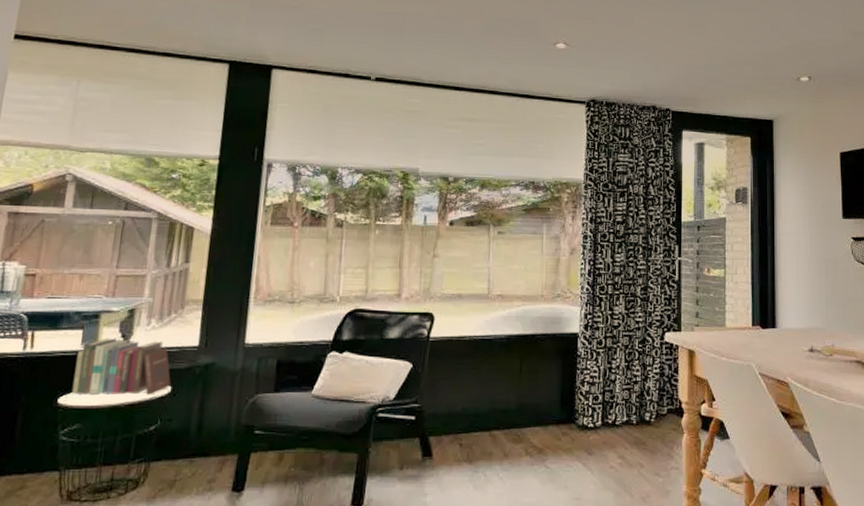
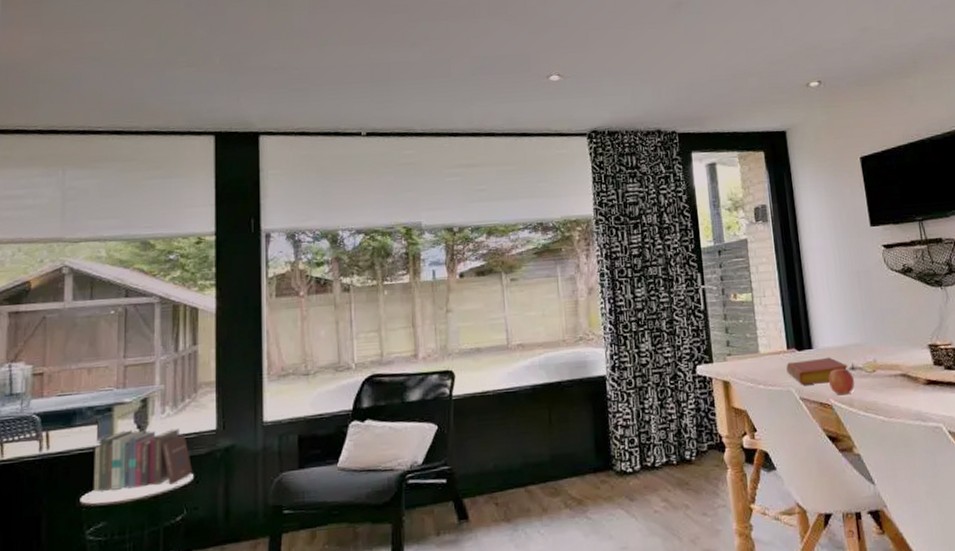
book: none [749,337,807,362] -> present [786,357,848,385]
fruit: none [788,349,811,375] -> present [829,368,854,395]

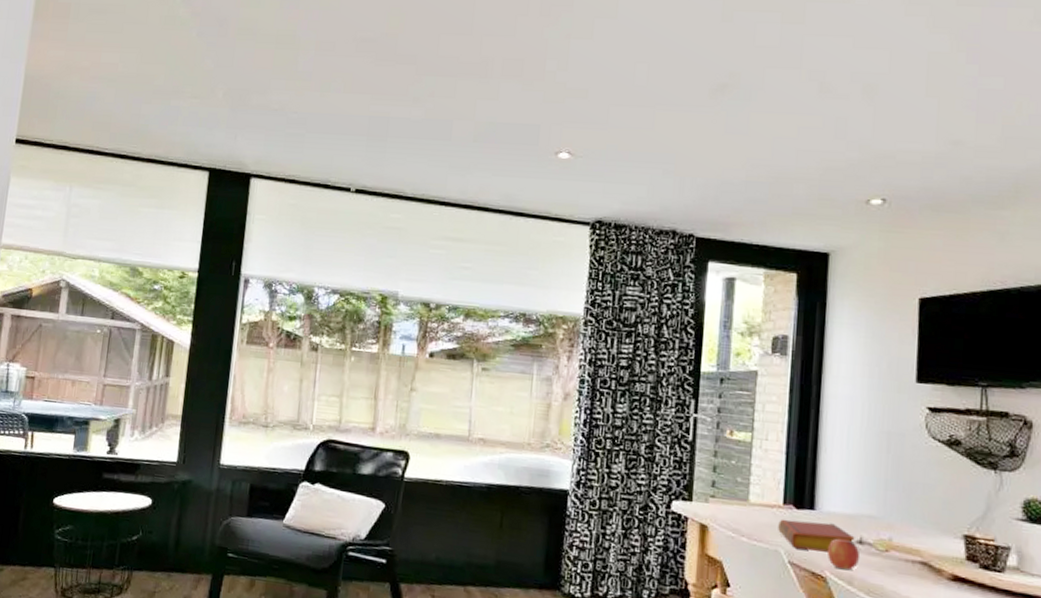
books: present [93,428,193,492] -> none [65,445,152,505]

